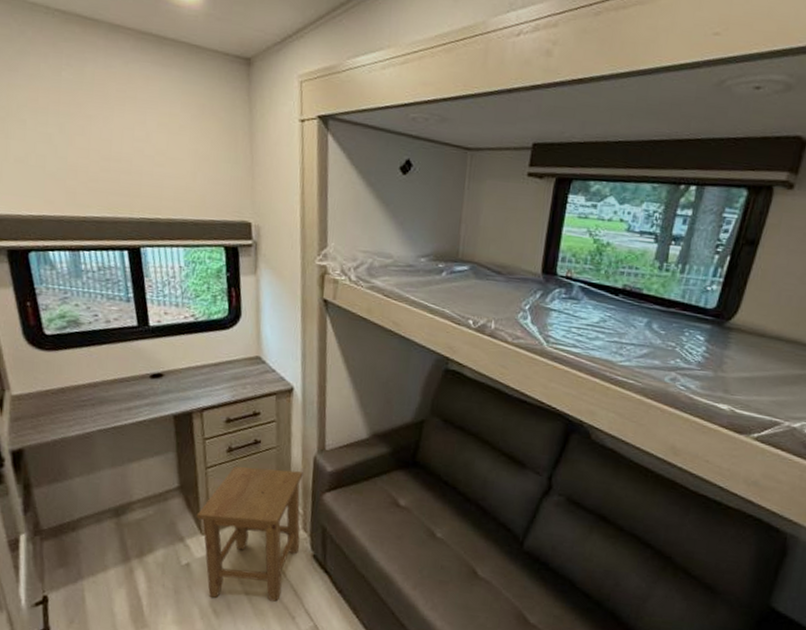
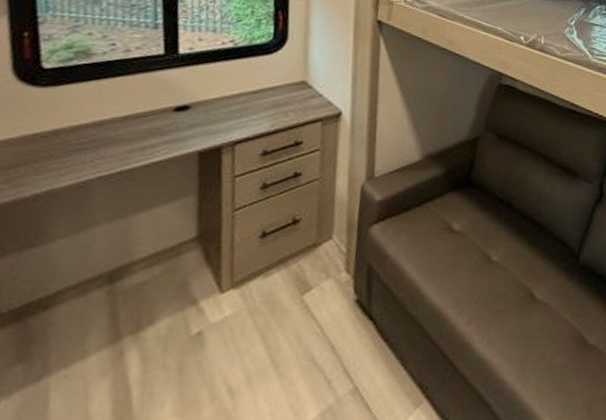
stool: present [196,466,303,602] -> none [215,203,349,372]

